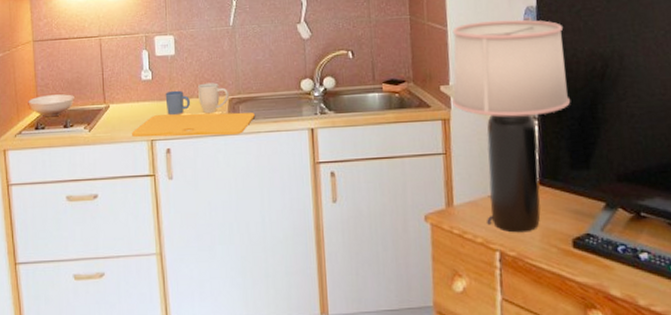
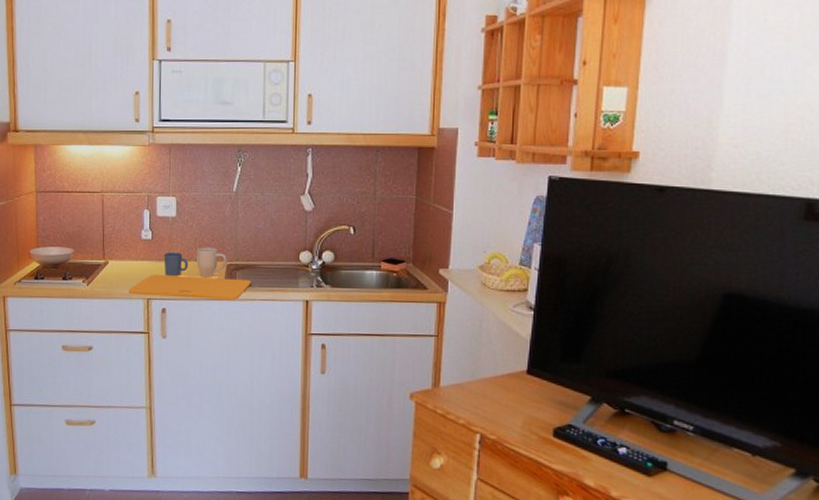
table lamp: present [452,19,571,232] -> none [450,208,571,417]

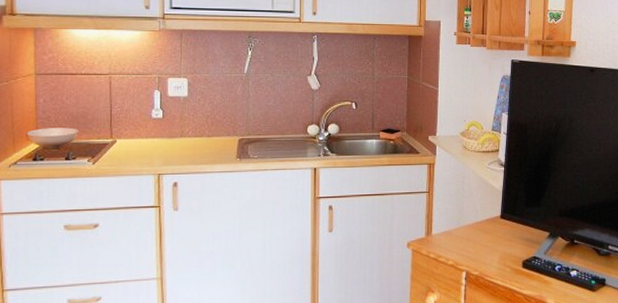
cutting board: present [129,274,251,301] -> none [139,150,262,172]
mug: present [164,252,189,277] -> none [175,129,201,152]
mug: present [196,247,227,278] -> none [208,124,239,152]

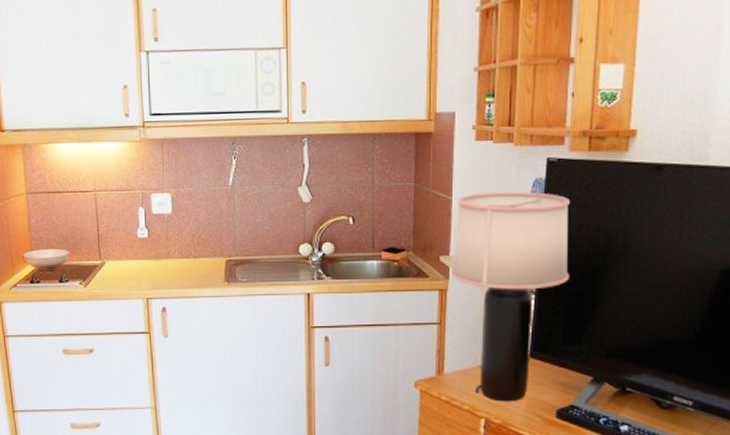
table lamp: none [438,85,531,256] -> present [451,191,570,400]

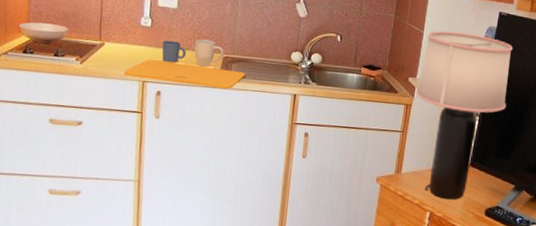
cutting board: none [128,272,251,297] -> present [124,59,245,90]
mug: none [161,249,188,275] -> present [162,40,187,64]
mug: none [194,243,226,275] -> present [194,39,224,67]

